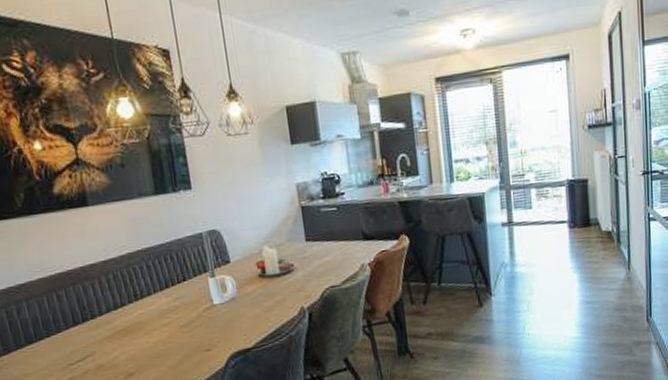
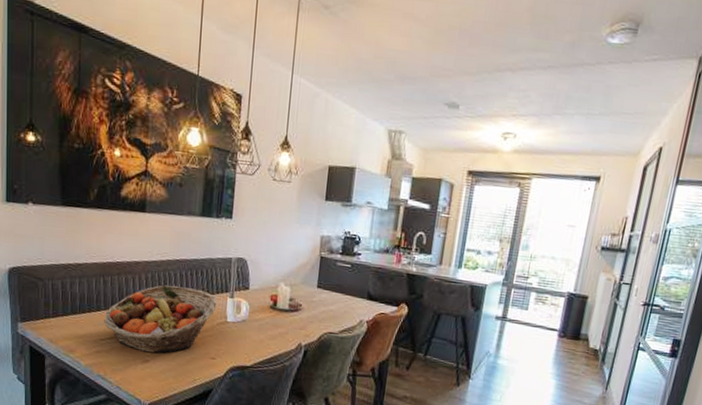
fruit basket: none [68,277,198,366] -> present [104,285,217,354]

